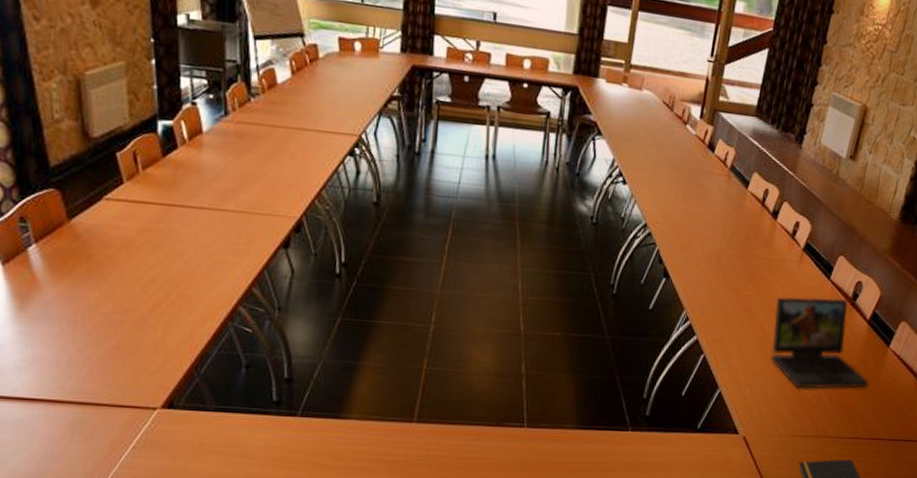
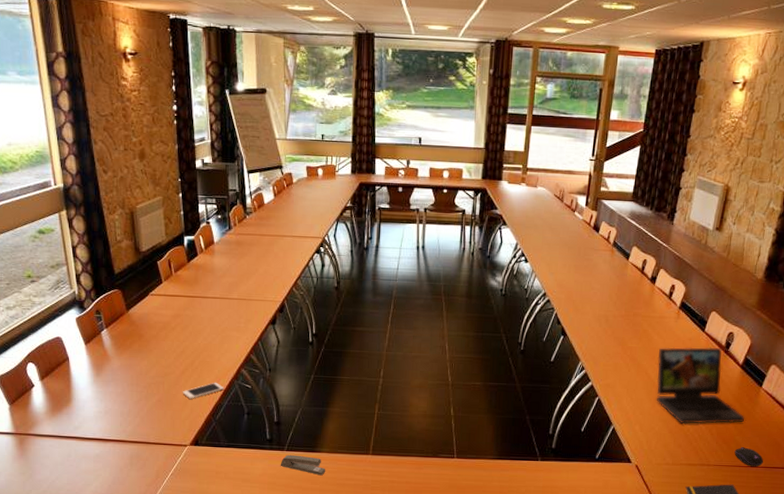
cell phone: none [151,323,213,346] -> present [182,382,224,399]
stapler: none [290,421,353,450] -> present [280,454,325,476]
computer mouse: none [855,416,887,439] -> present [734,447,764,467]

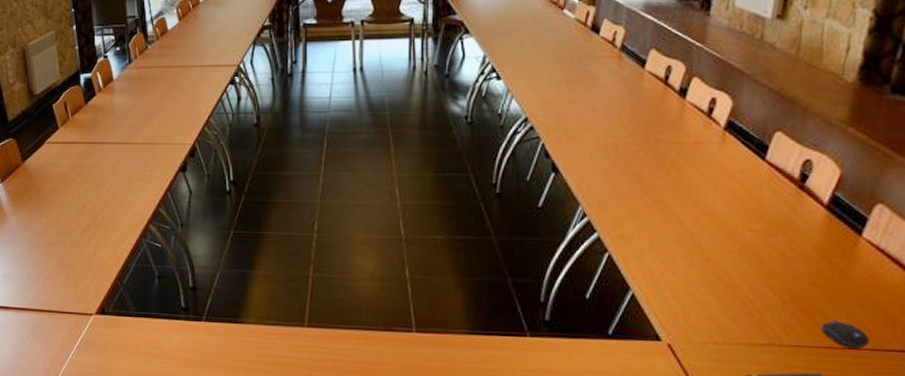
cell phone: present [182,382,224,399] -> none [85,241,131,261]
stapler: present [280,454,325,476] -> none [198,326,252,352]
laptop: present [656,347,745,424] -> none [694,181,836,288]

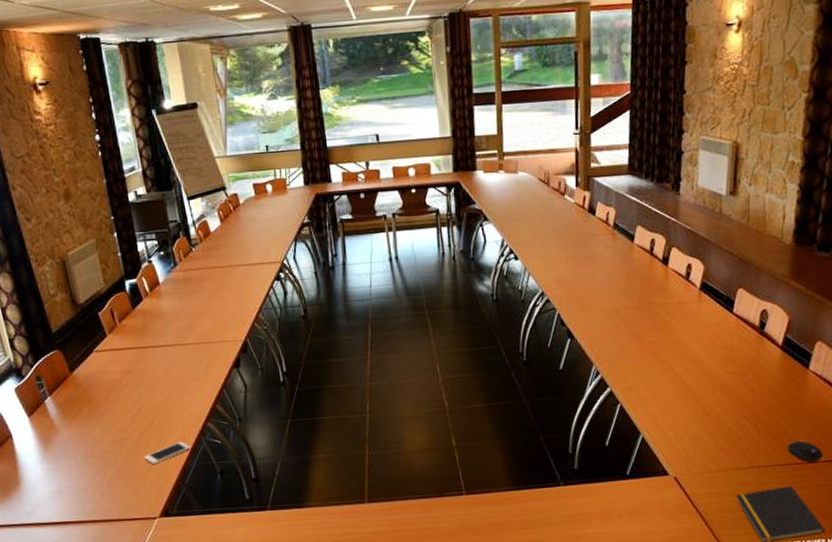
cell phone: none [85,241,131,261] -> present [143,441,191,464]

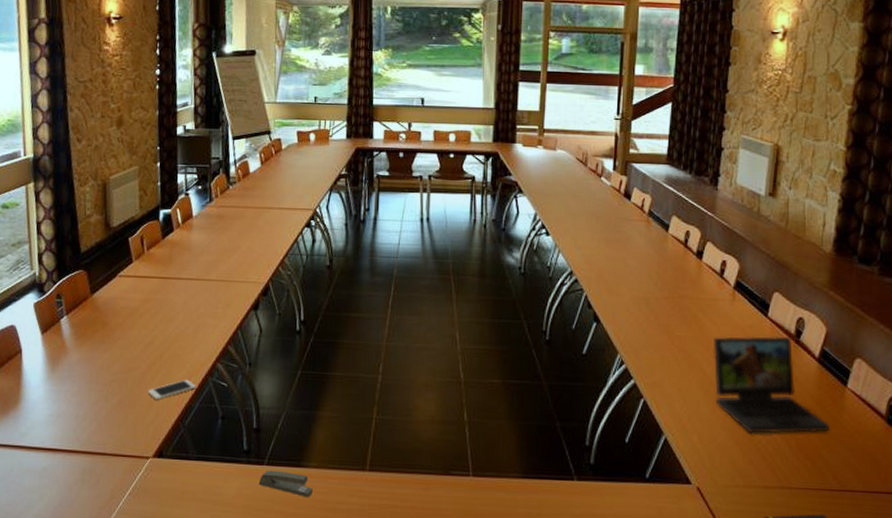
stapler: none [264,513,317,534] -> present [258,470,313,498]
laptop: none [682,329,794,422] -> present [713,336,830,434]
computer mouse: present [787,441,824,462] -> none [821,464,861,491]

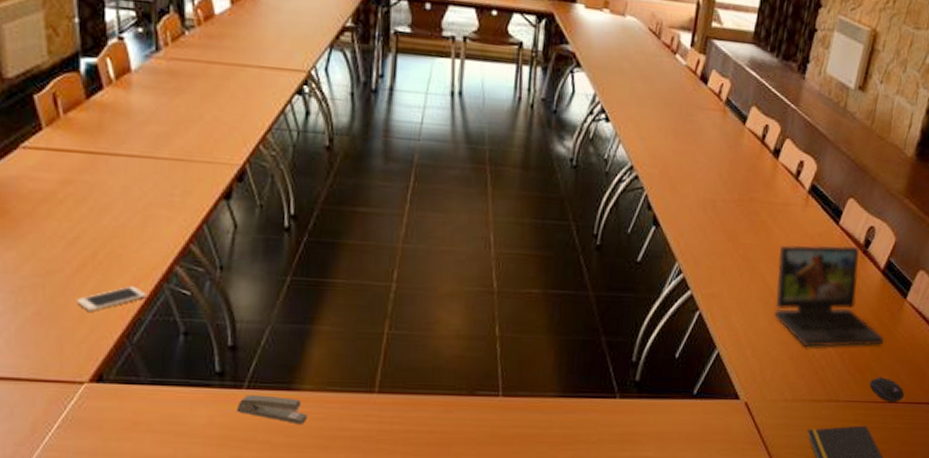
computer mouse: none [821,464,861,491] -> present [869,377,905,402]

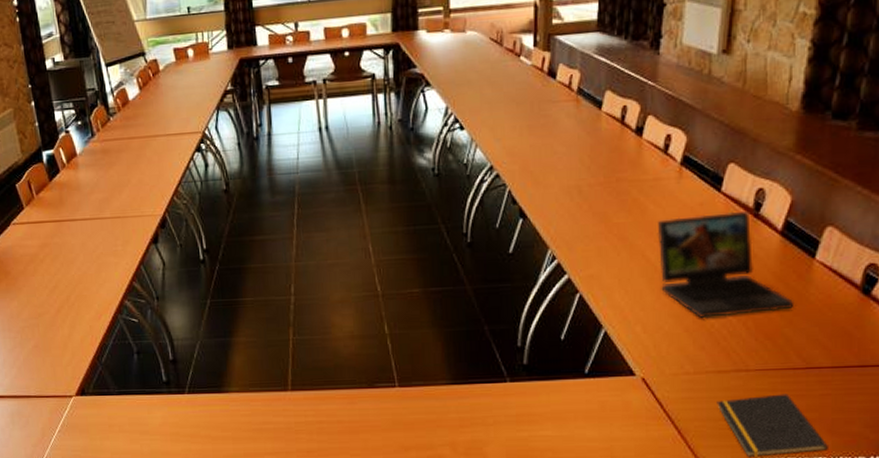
cell phone: present [76,285,146,311] -> none [60,318,107,341]
stapler: present [236,394,307,425] -> none [182,398,237,421]
computer mouse: present [869,377,905,402] -> none [783,342,830,368]

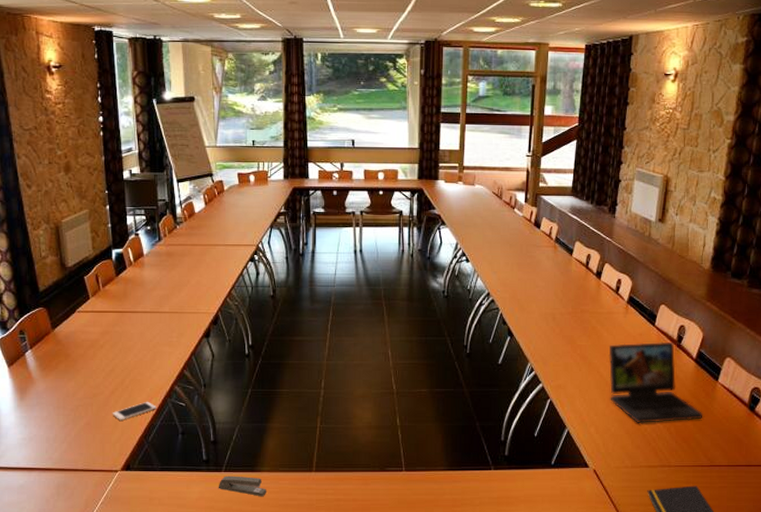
cell phone: none [60,318,107,341] -> present [112,401,156,420]
stapler: none [182,398,237,421] -> present [218,475,266,497]

